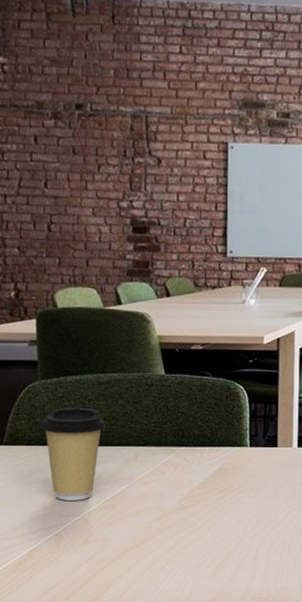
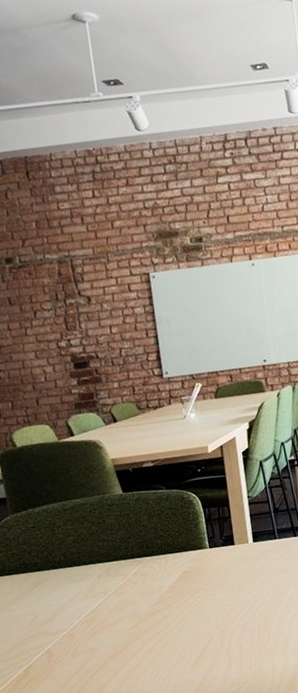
coffee cup: present [40,407,106,501] -> none [17,533,76,620]

